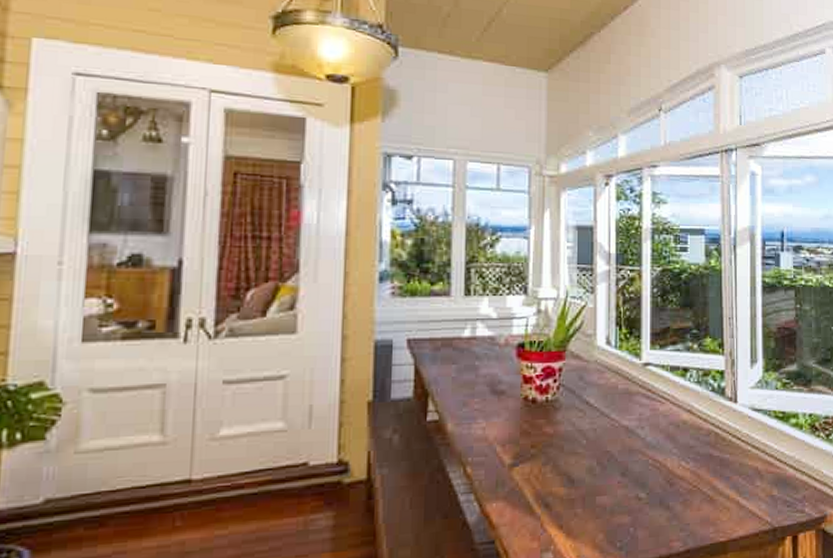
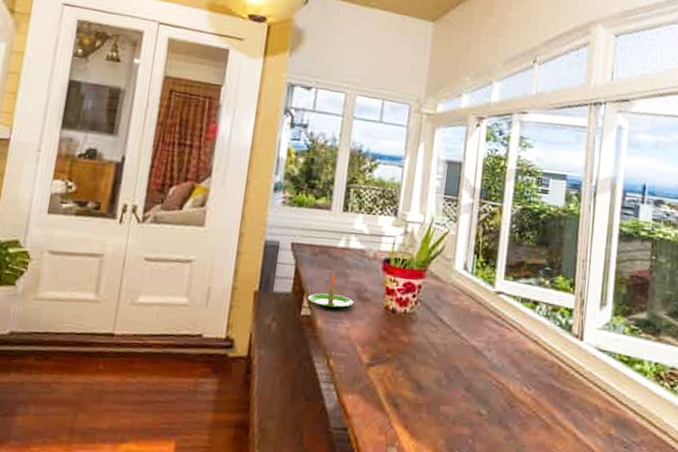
candle: none [433,368,488,407] -> present [308,273,354,308]

